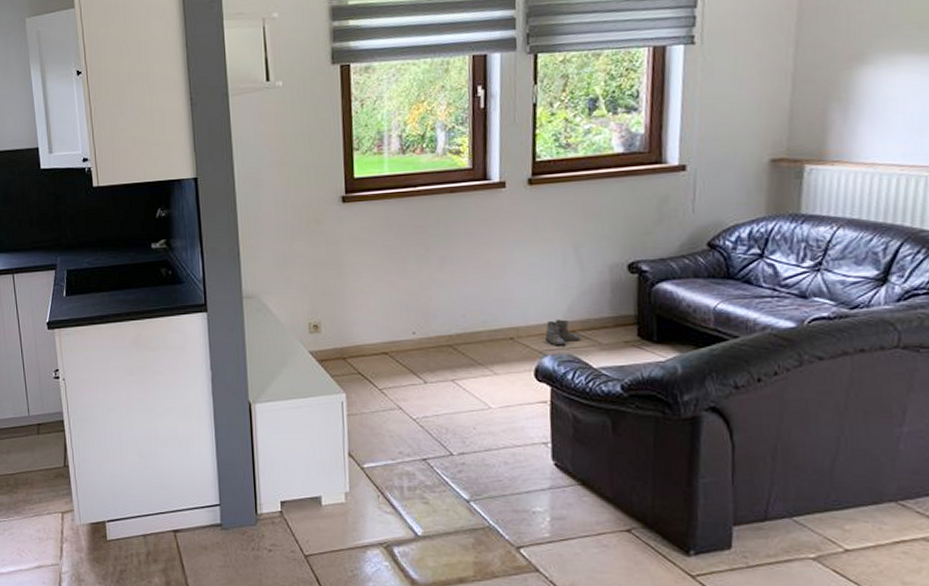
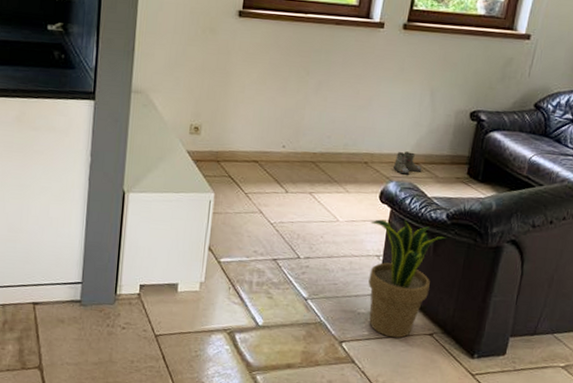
potted plant: none [529,397,625,538] -> present [368,219,446,339]

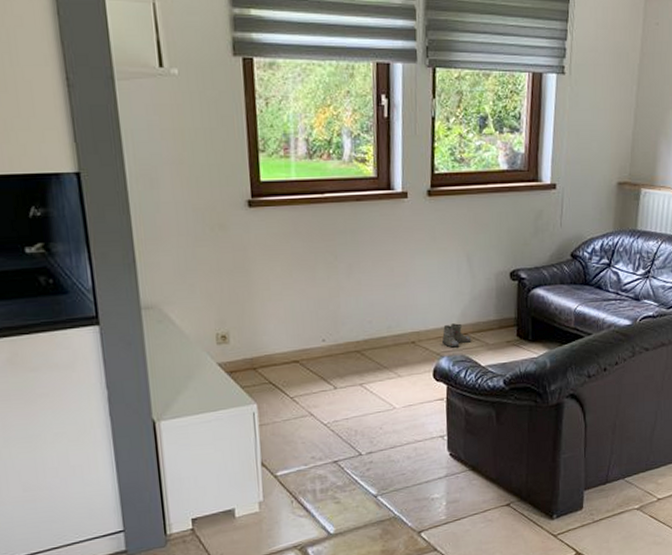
potted plant: present [368,219,446,339] -> none [428,393,507,517]

